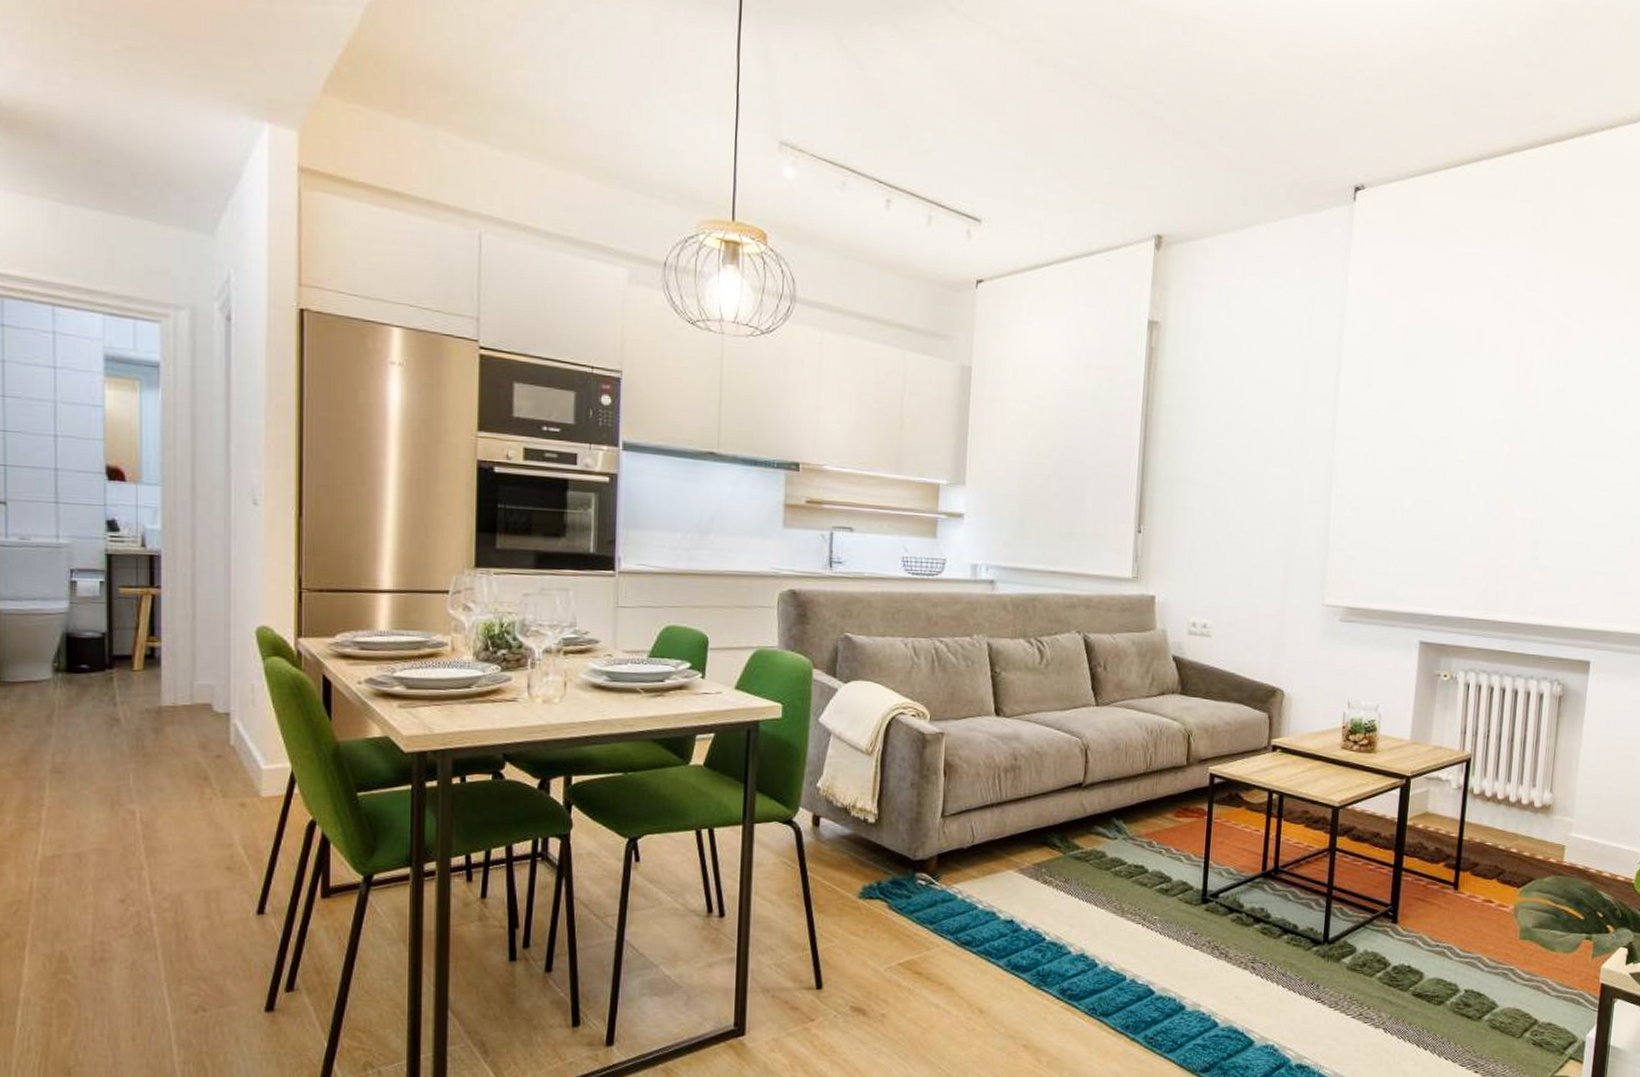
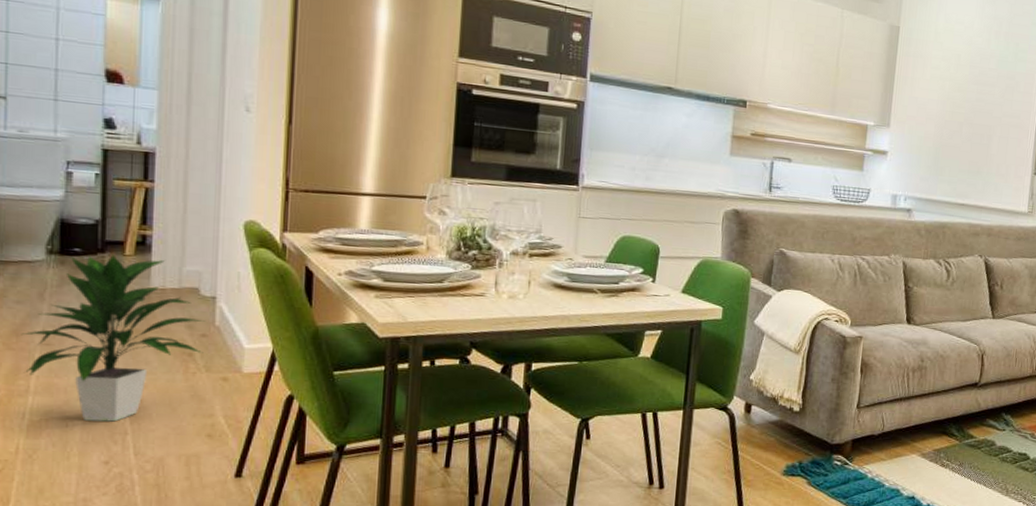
indoor plant: none [30,669,221,856] -> present [21,254,206,422]

